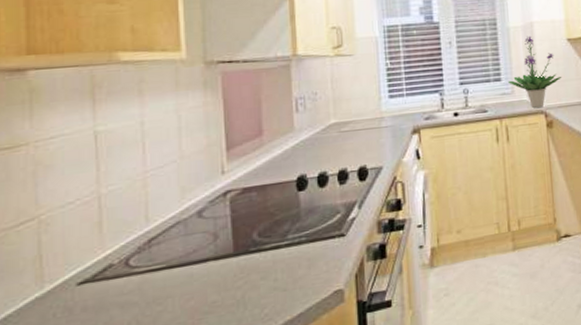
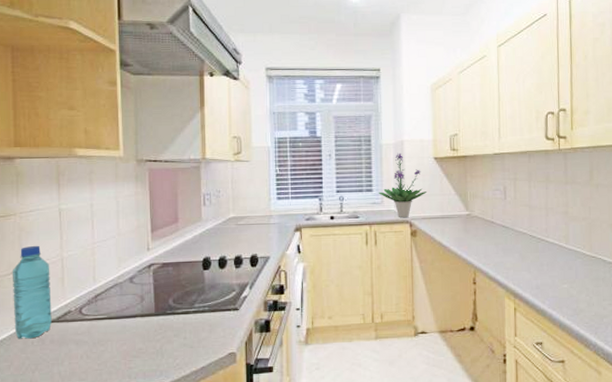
water bottle: none [22,182,84,313] -> present [12,245,52,339]

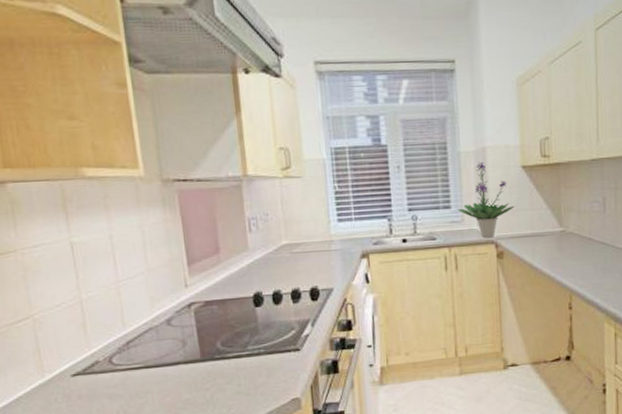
water bottle: present [12,245,52,339] -> none [19,286,77,397]

